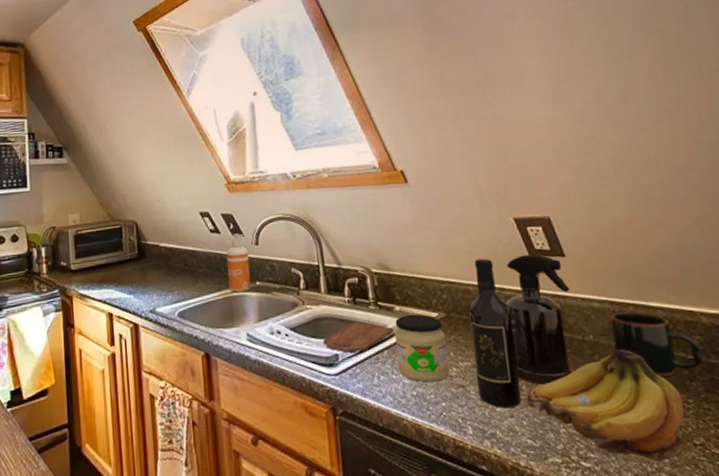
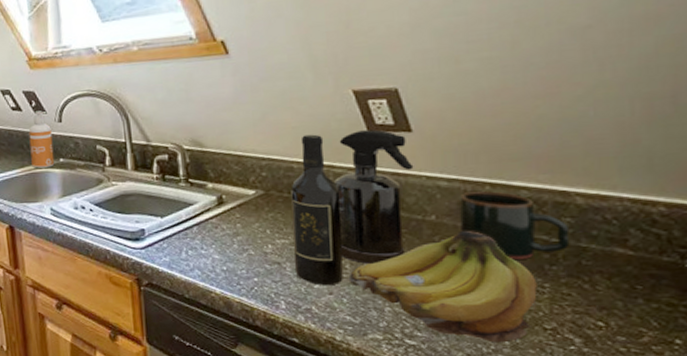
cutting board: present [323,321,393,353] -> none [129,198,205,228]
jar: present [394,314,450,383] -> none [205,191,265,258]

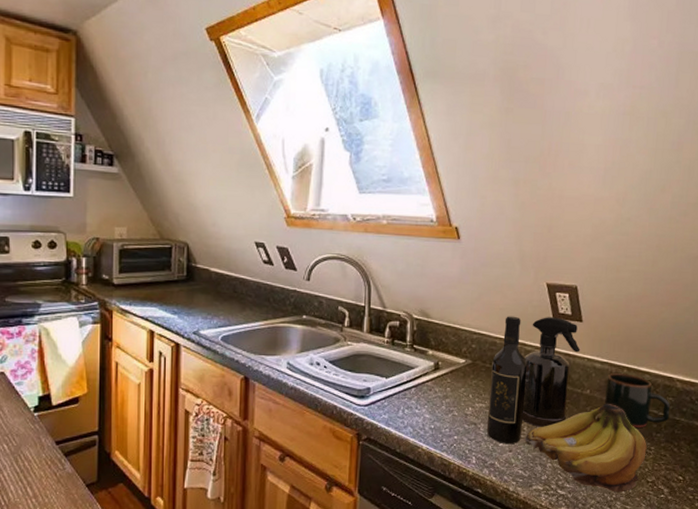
soap dispenser: present [28,110,55,168] -> none [275,267,299,323]

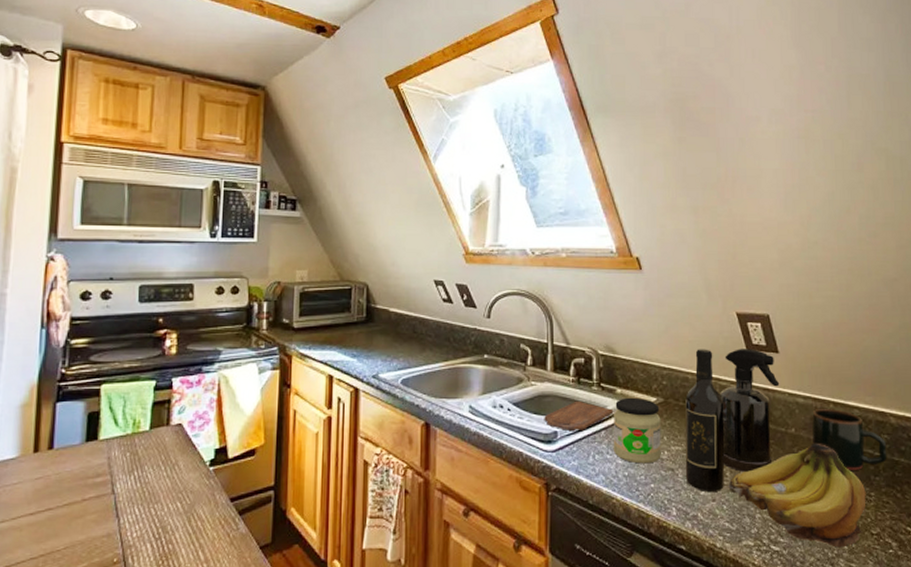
cutting board: none [358,360,423,387] -> present [544,400,613,431]
jar: none [421,358,468,418] -> present [613,397,661,464]

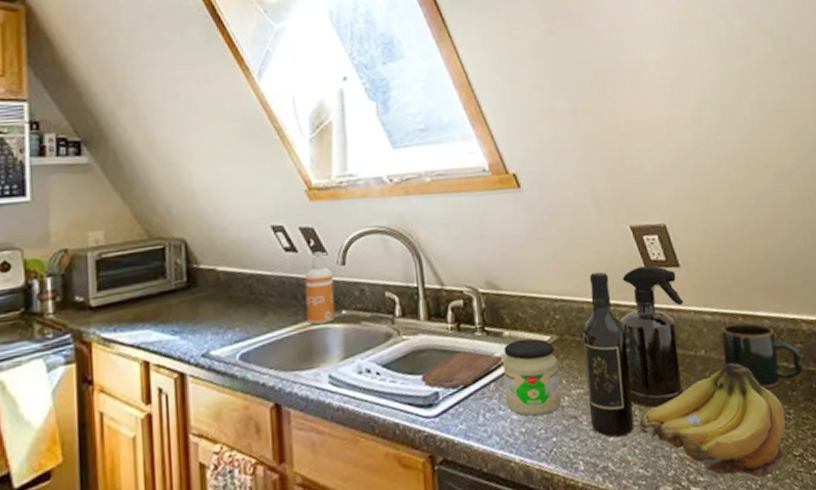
soap dispenser: none [456,305,479,363] -> present [304,251,336,325]

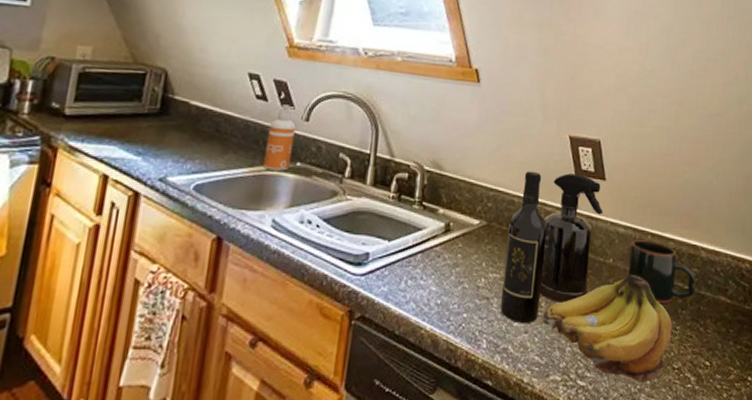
cutting board: present [421,351,502,390] -> none [356,219,432,253]
jar: present [502,338,562,417] -> none [427,218,482,291]

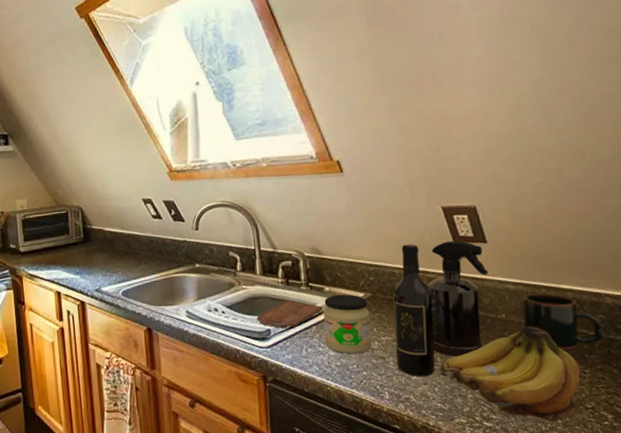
soap dispenser: present [263,104,296,171] -> none [167,219,191,273]
cutting board: none [356,219,432,253] -> present [257,300,322,328]
jar: none [427,218,482,291] -> present [322,294,372,354]

